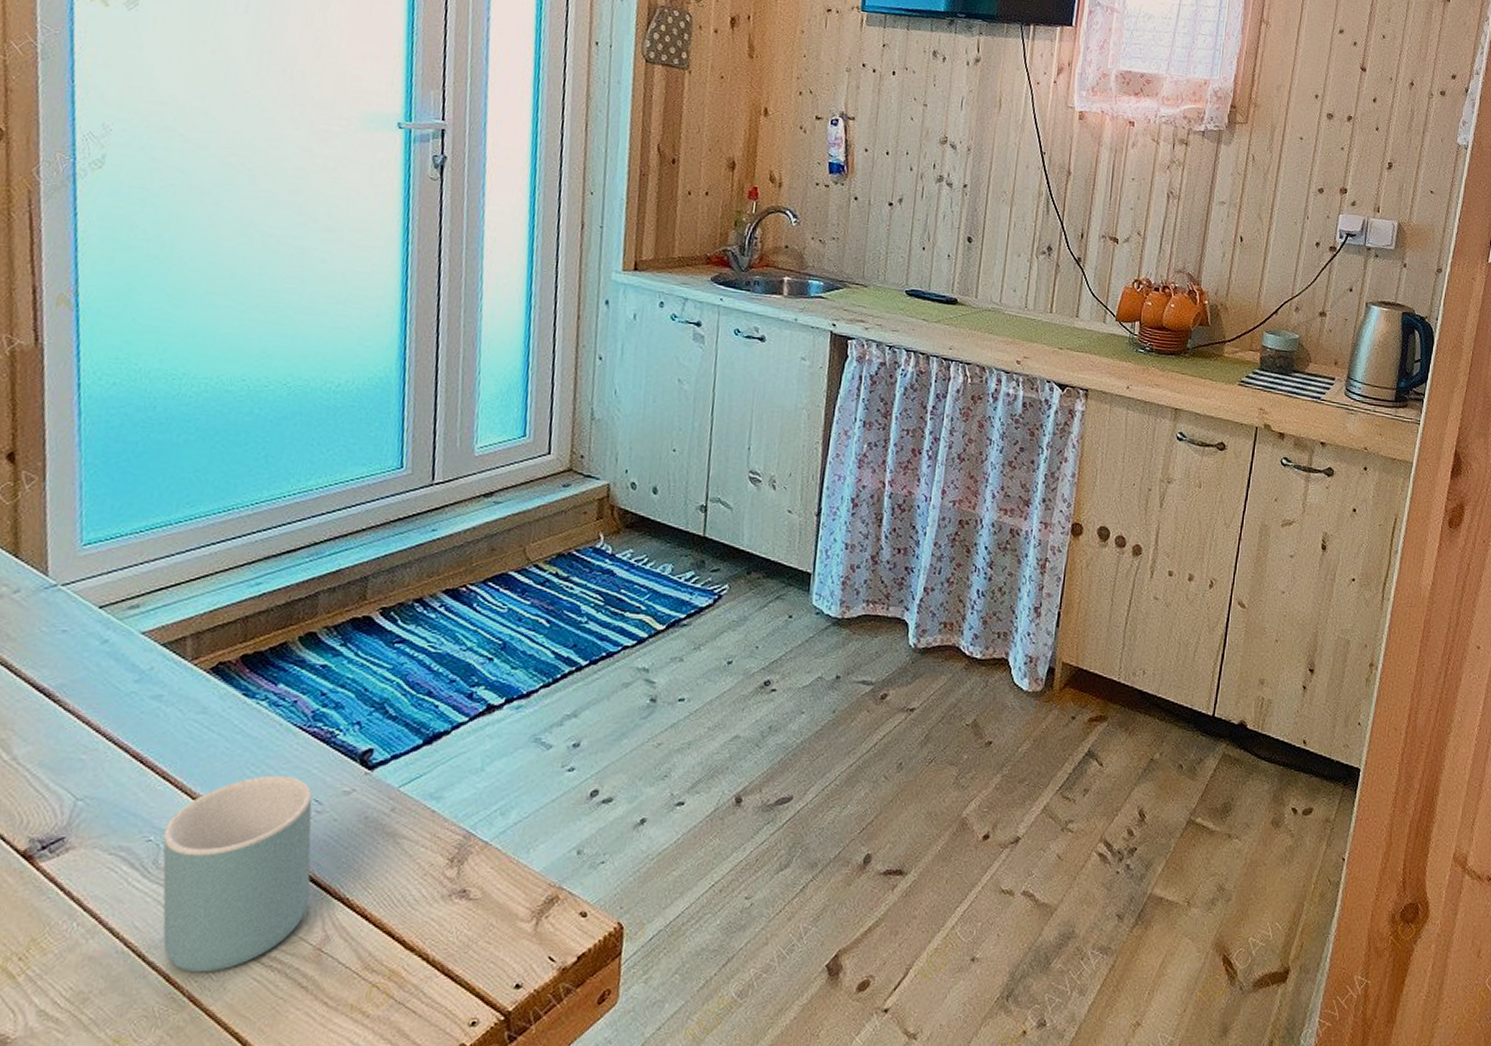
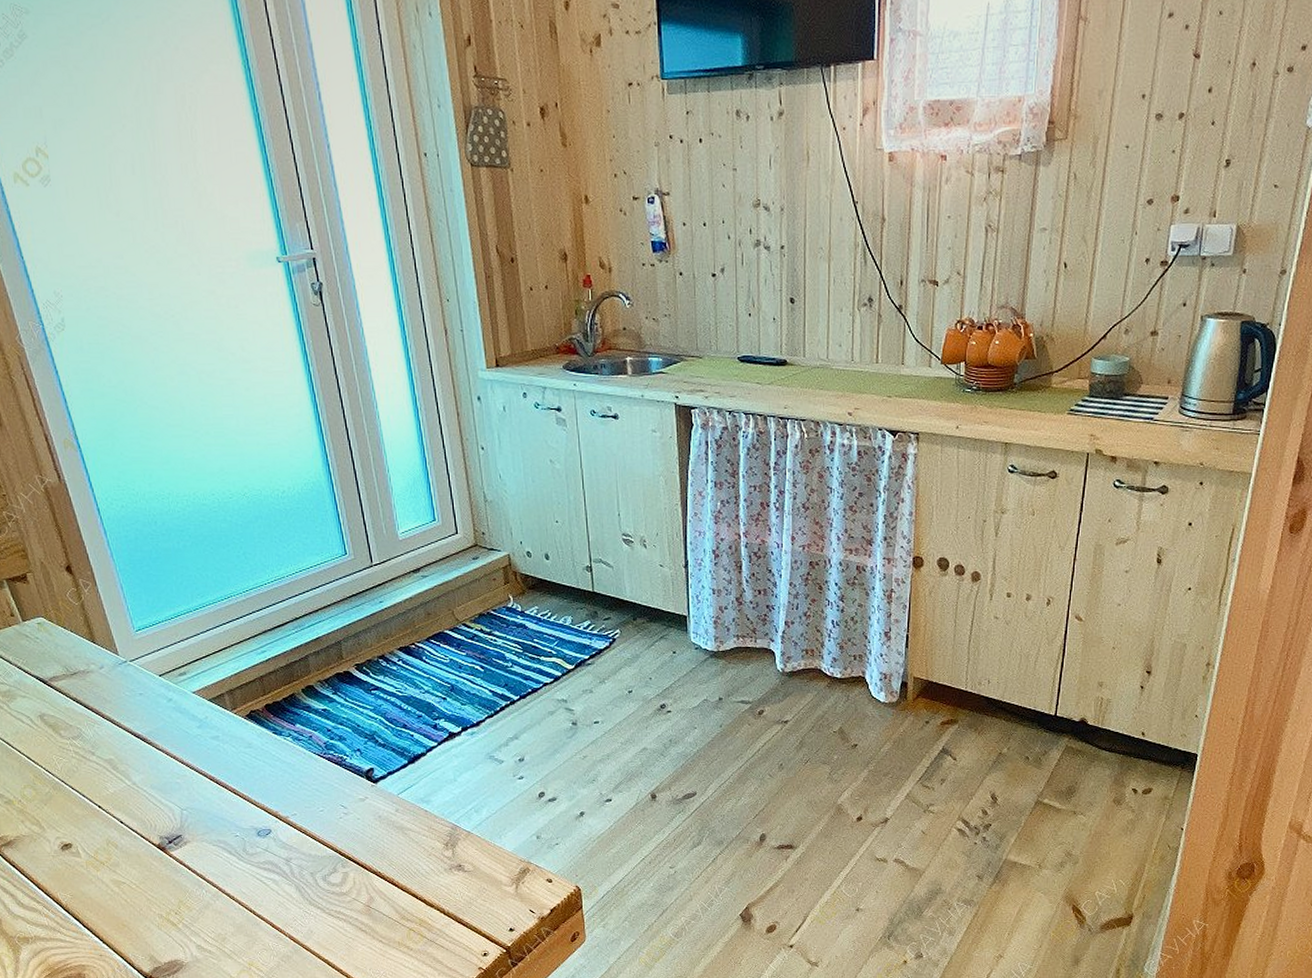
mug: present [162,775,312,973] -> none [245,789,354,922]

